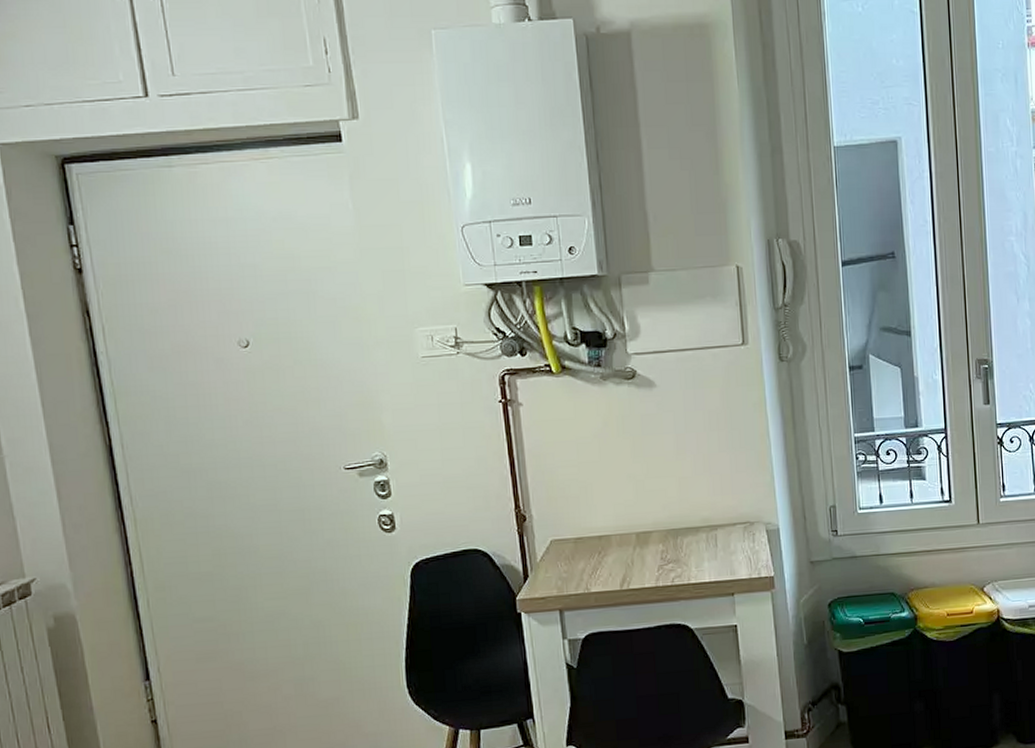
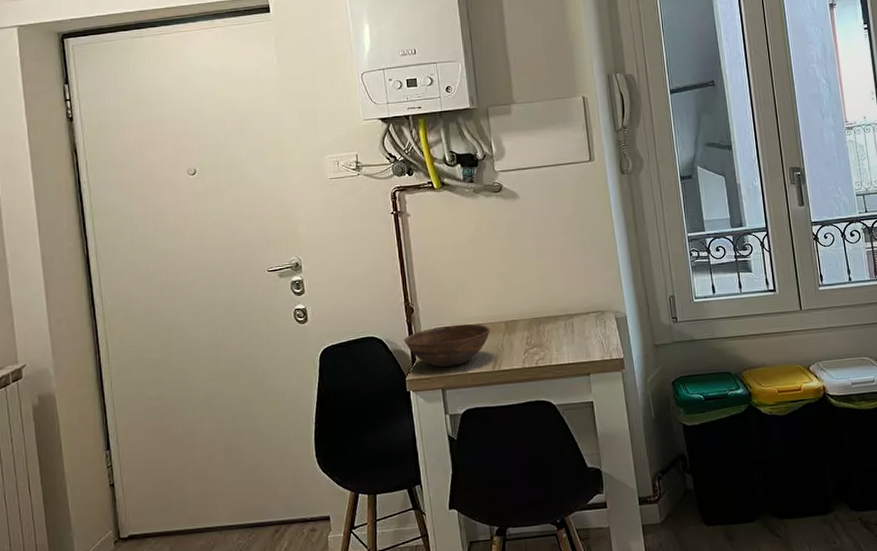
bowl: none [513,535,618,585] -> present [403,324,490,367]

